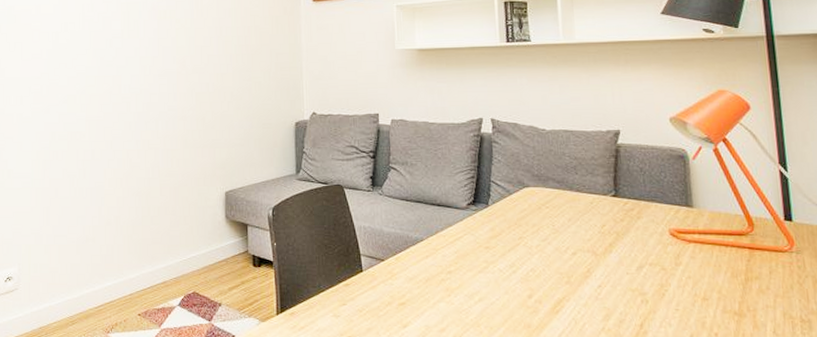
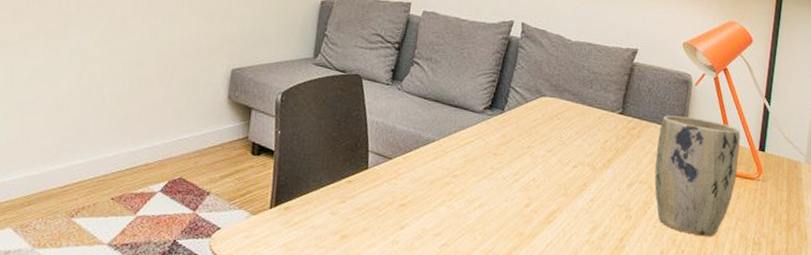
plant pot: none [661,193,764,318] -> present [654,115,741,237]

